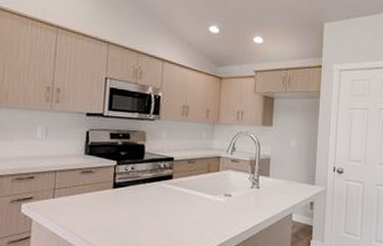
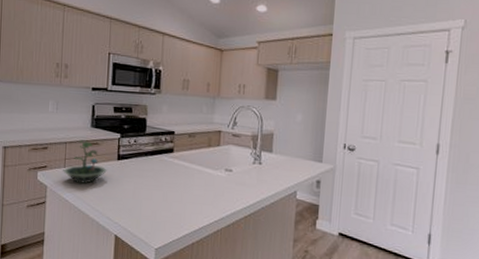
terrarium: none [51,168,101,216] -> present [63,140,107,184]

